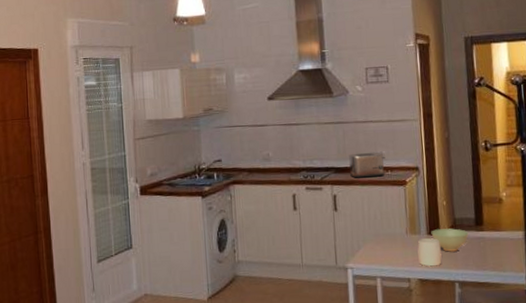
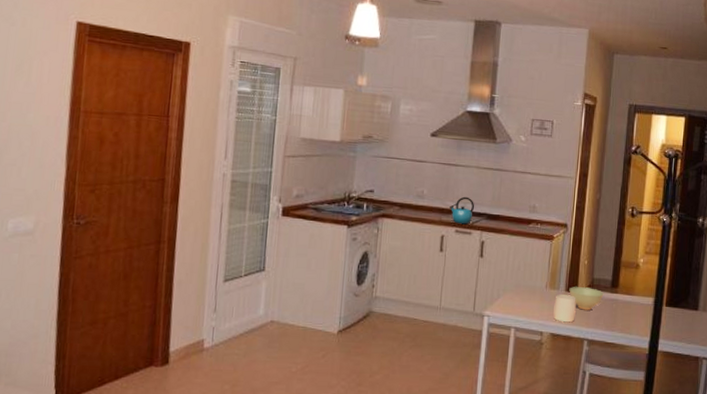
kettle: none [297,153,322,181] -> present [450,196,475,225]
toaster: present [349,152,385,178] -> none [501,202,537,229]

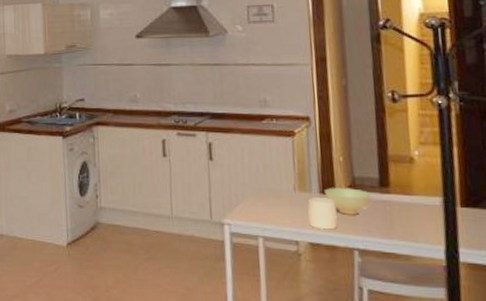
kettle: present [450,196,475,225] -> none [167,96,196,126]

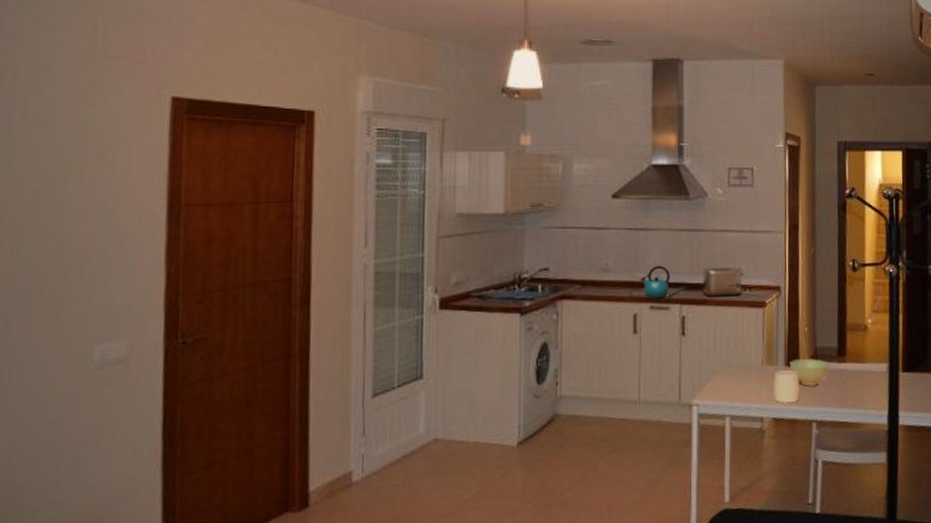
kettle: none [167,96,196,126] -> present [641,265,671,299]
toaster: none [227,98,270,126] -> present [703,266,744,297]

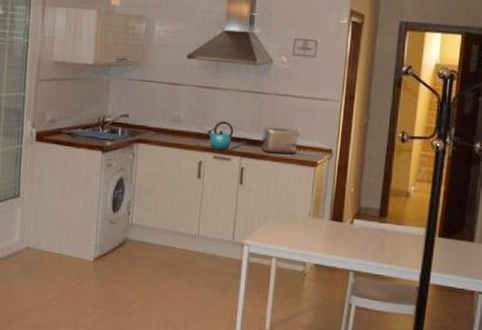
mug: present [773,370,799,404] -> none [317,223,342,253]
bowl: present [789,359,830,386] -> none [334,216,372,241]

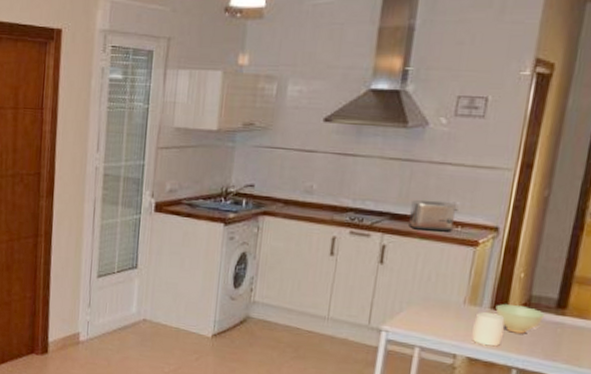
kettle: present [207,121,234,150] -> none [344,192,376,225]
mug: none [317,223,342,253] -> present [471,312,505,347]
bowl: none [334,216,372,241] -> present [495,304,545,334]

